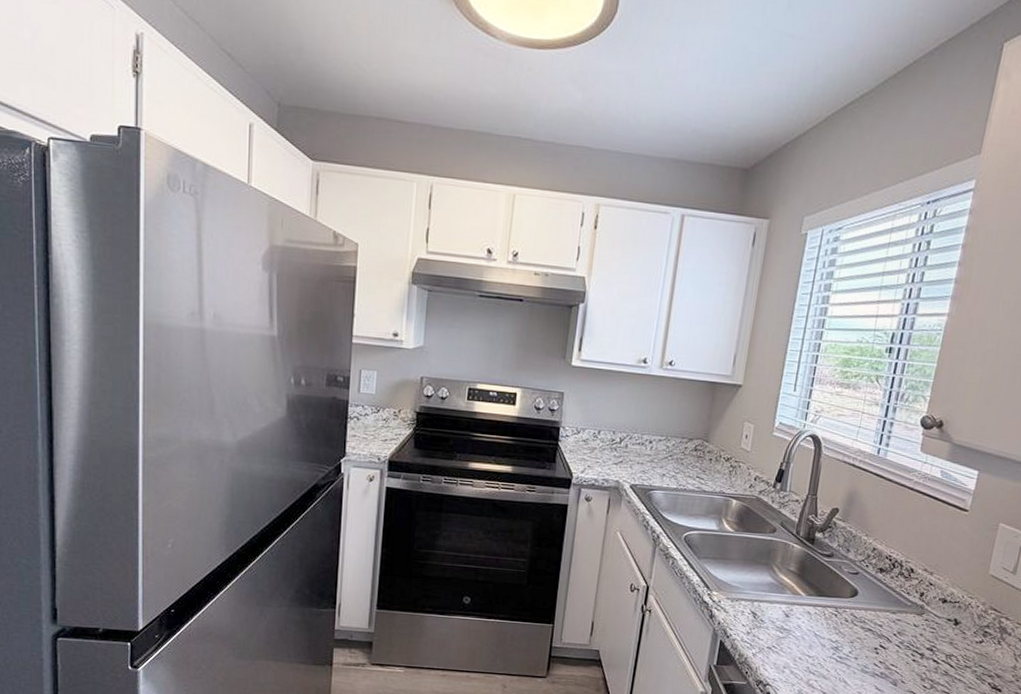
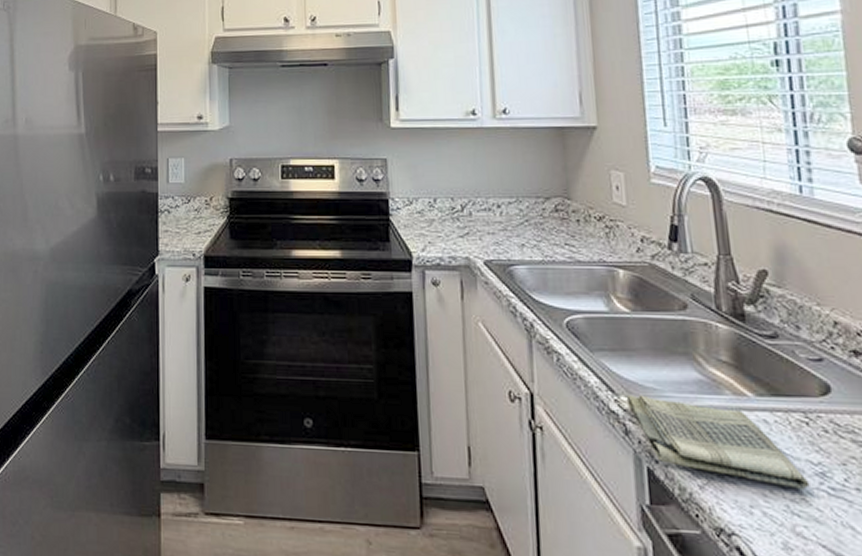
dish towel: none [717,590,826,657] -> present [626,394,810,489]

